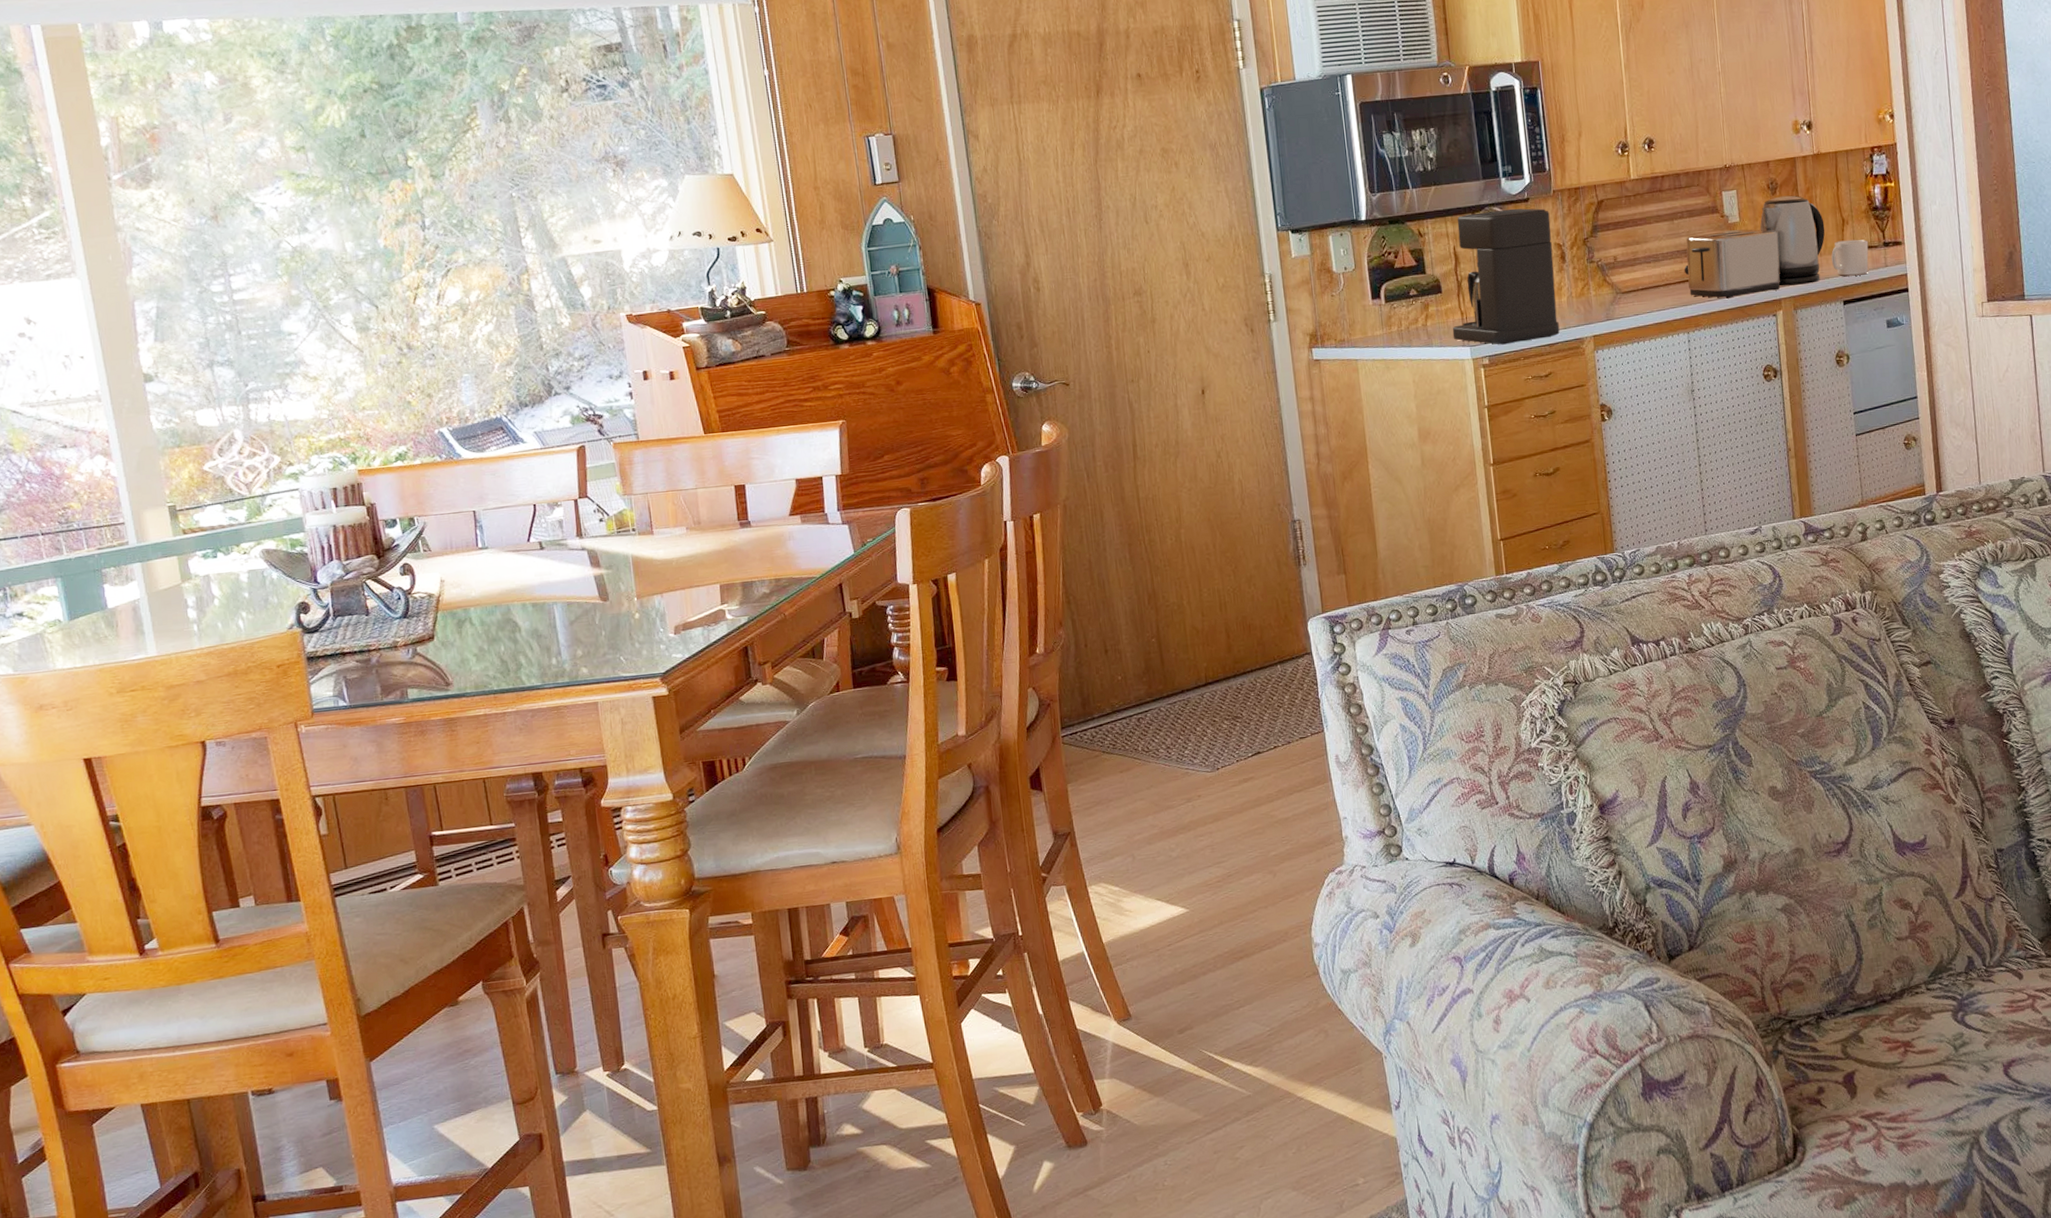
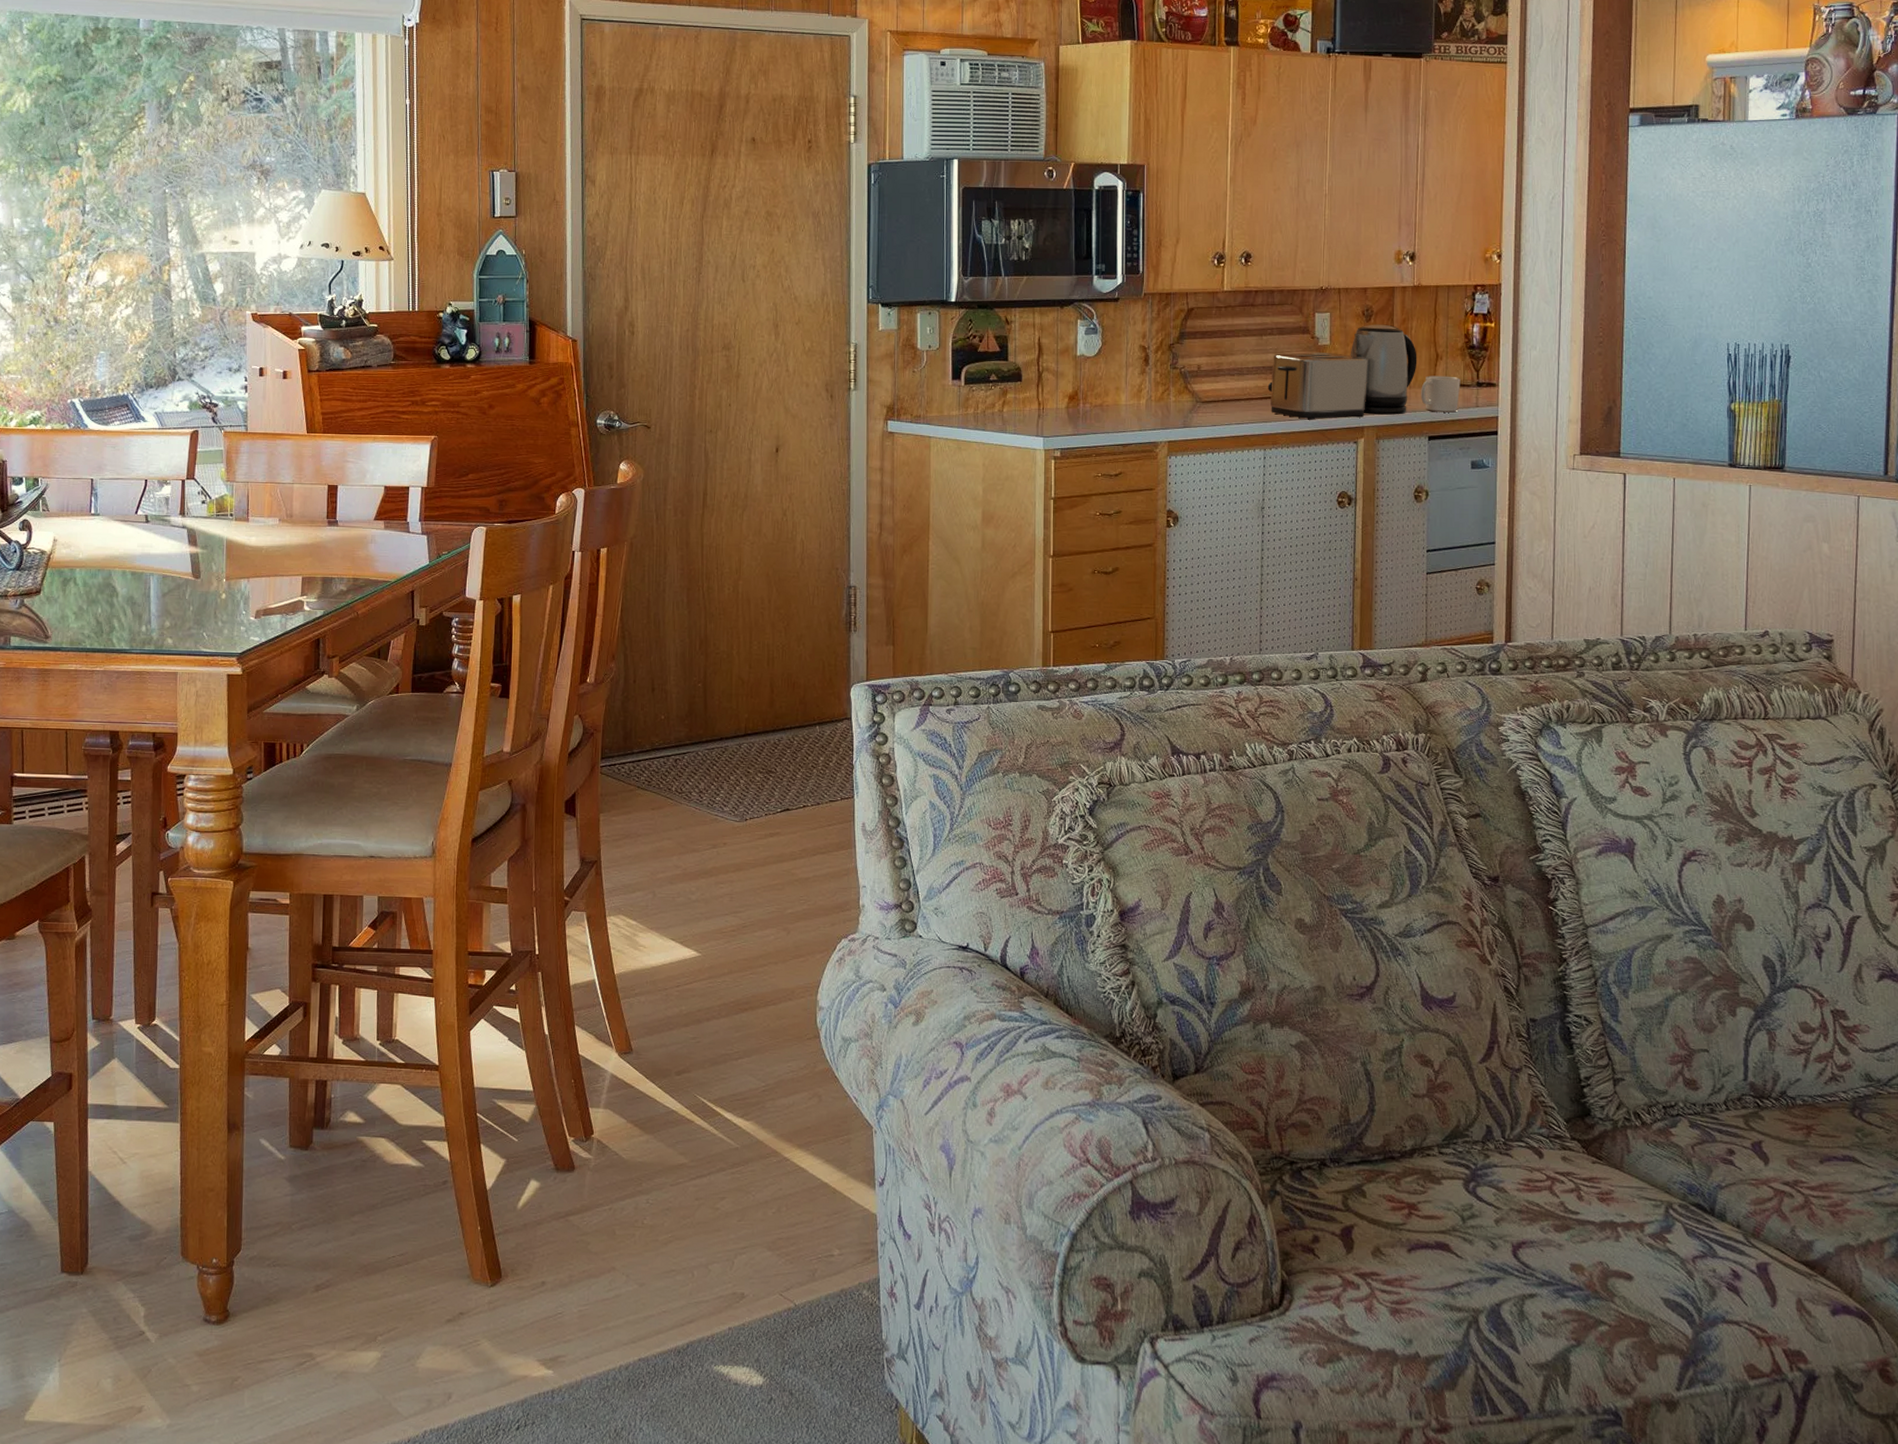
coffee maker: present [1452,208,1560,345] -> none [1027,306,1138,439]

